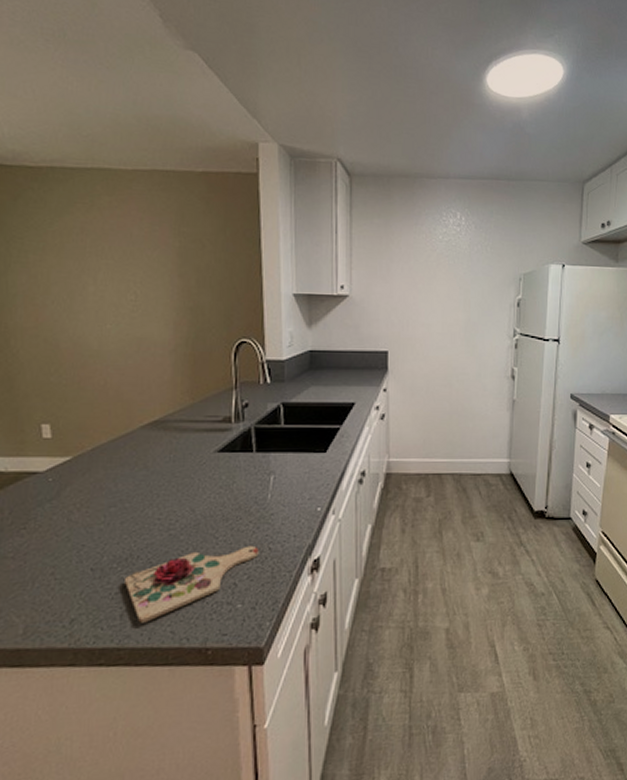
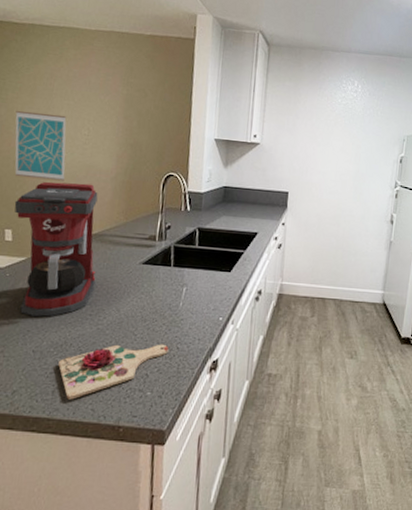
wall art: none [40,276,111,360] -> present [14,111,67,181]
coffee maker: none [50,360,162,527] -> present [14,181,98,317]

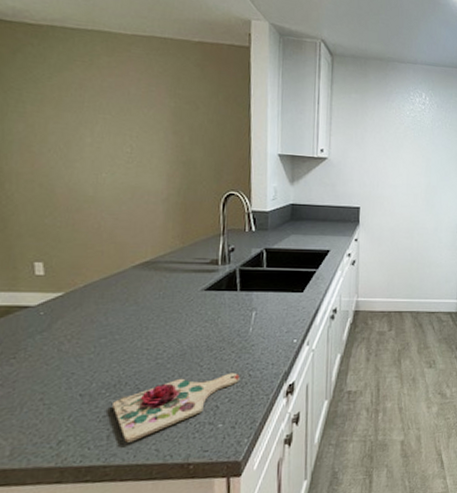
wall art: present [14,111,67,181] -> none [37,127,106,205]
coffee maker: present [14,181,98,317] -> none [44,206,151,357]

